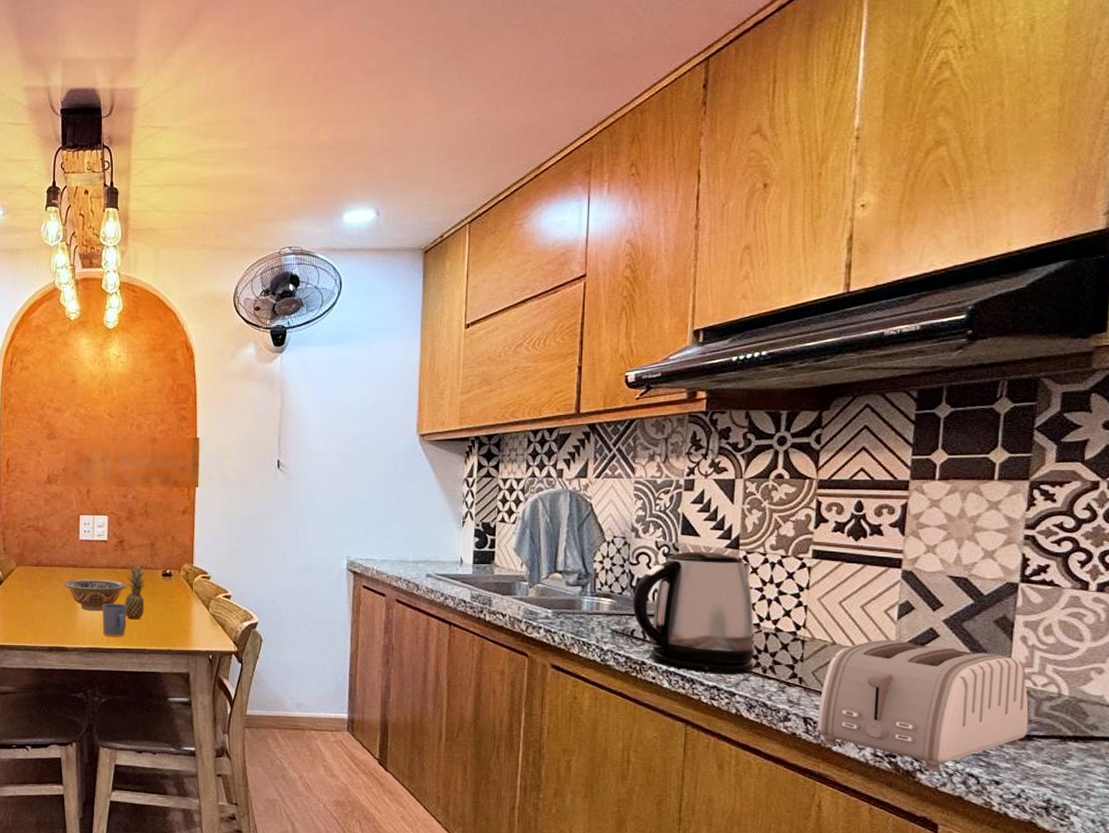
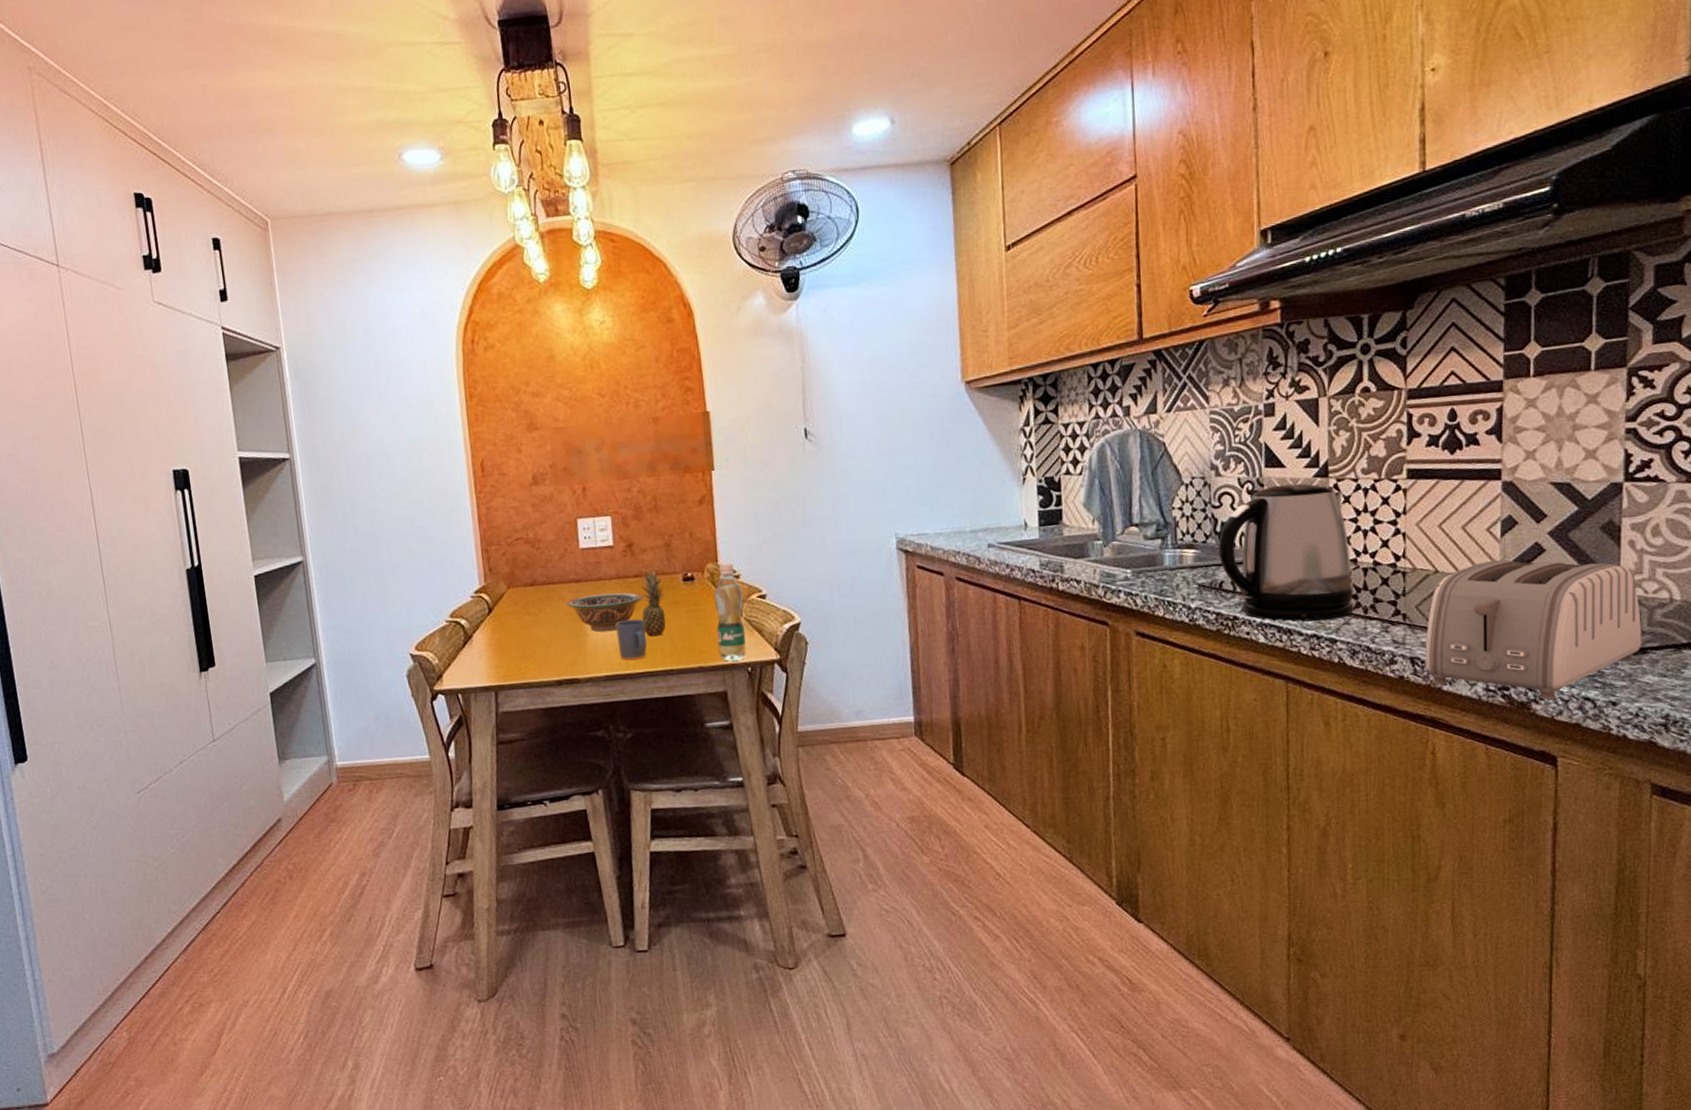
bottle: none [186,565,211,648] -> present [714,563,746,662]

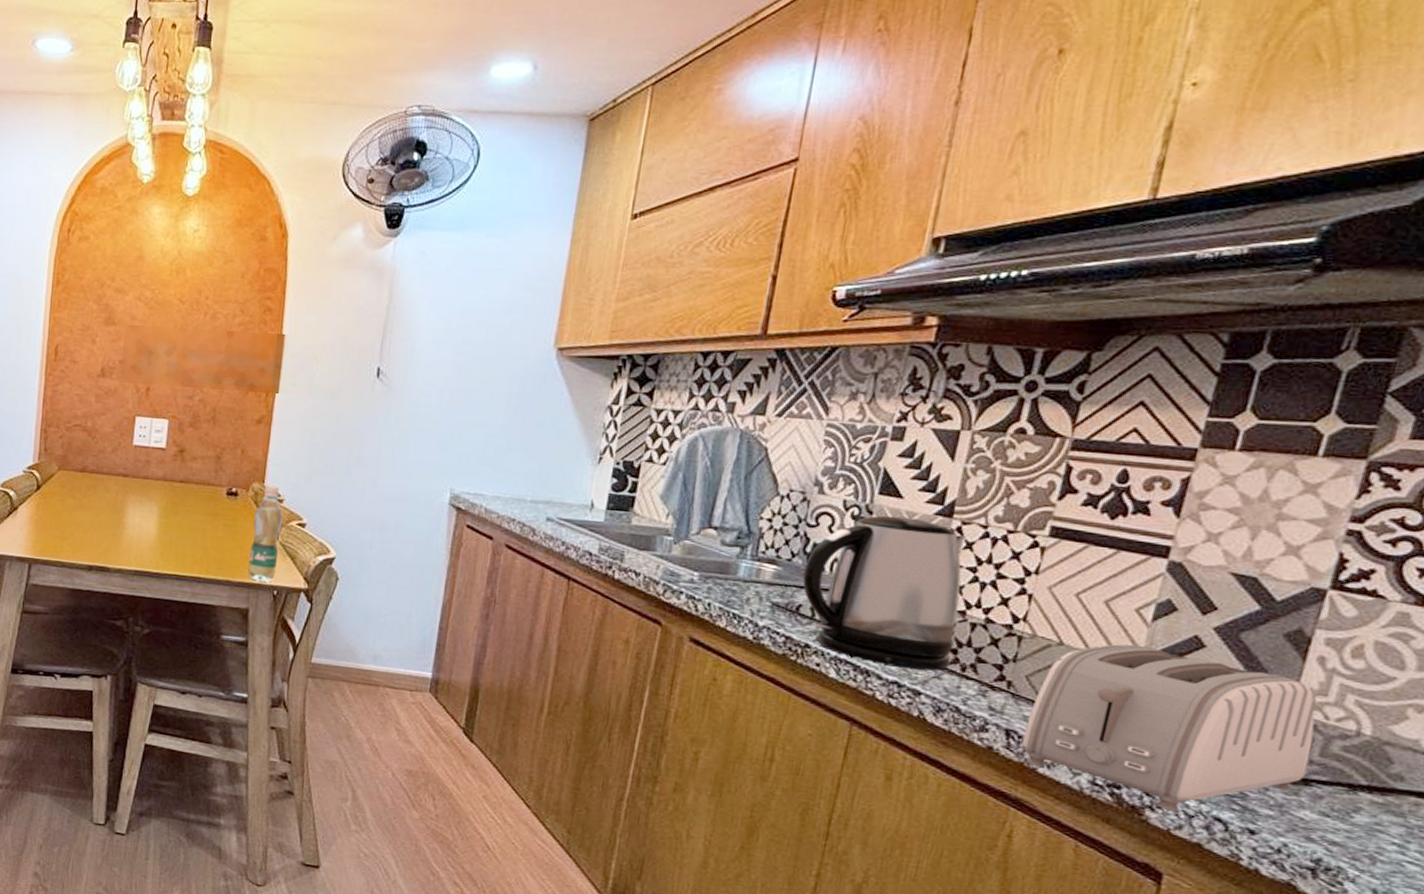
bowl: present [566,592,644,632] -> none [111,490,186,530]
mug: present [615,619,647,661] -> none [152,521,182,561]
fruit: present [640,569,666,637] -> none [180,477,208,543]

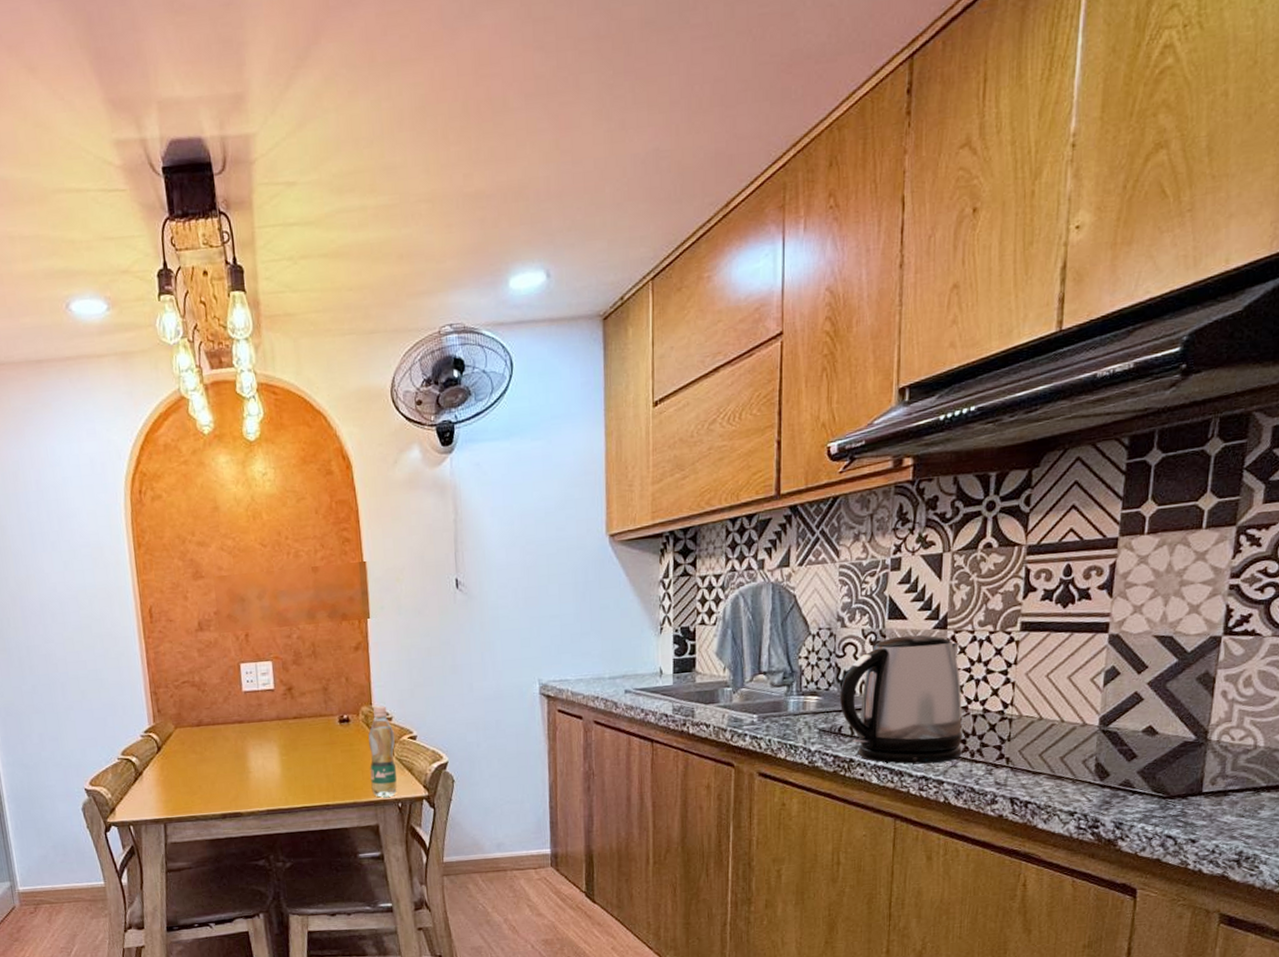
toaster: present [1021,644,1317,812] -> none [1023,707,1226,838]

